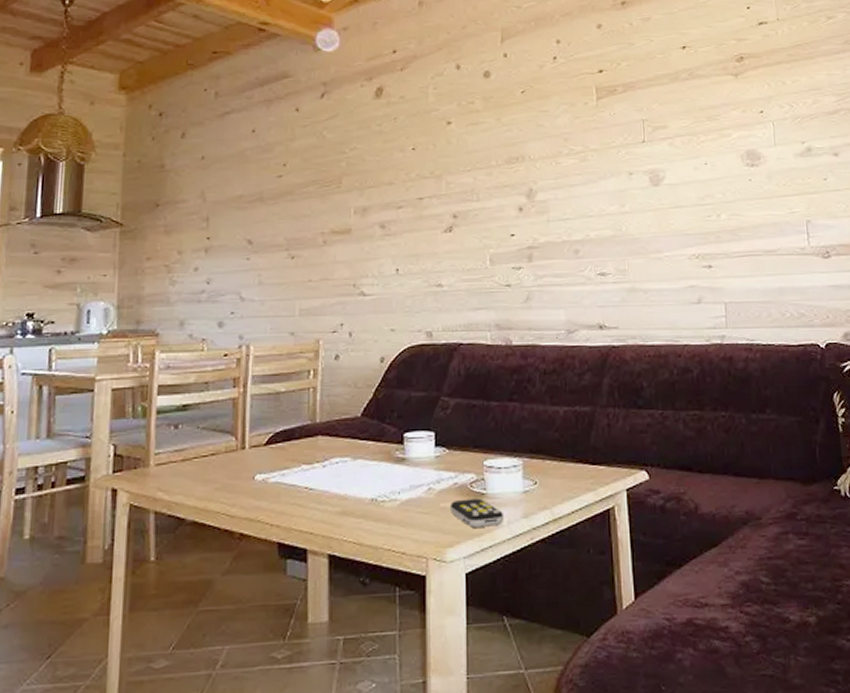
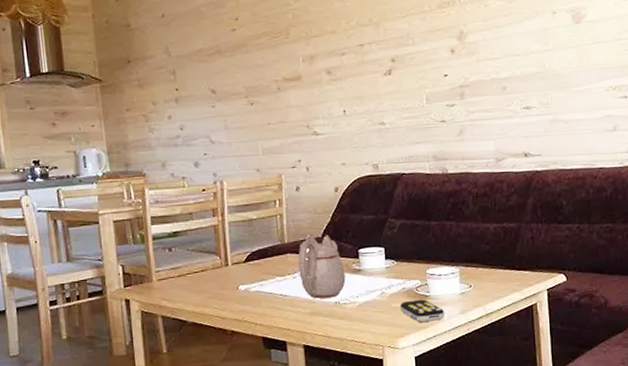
teapot: none [330,413,386,494] -> present [298,234,346,299]

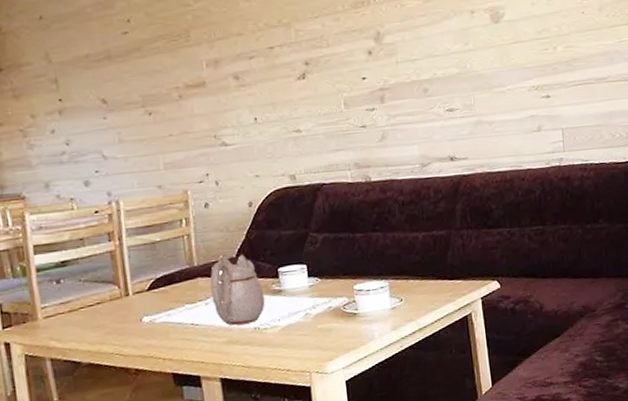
remote control: present [399,299,444,322] -> none [326,317,375,343]

